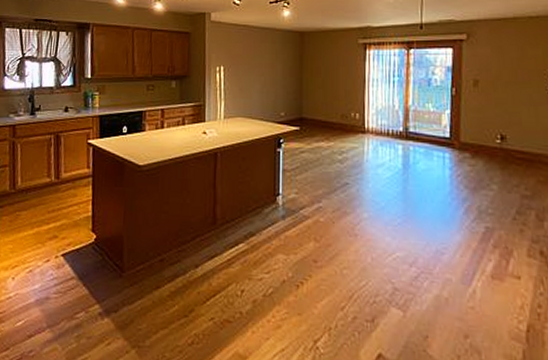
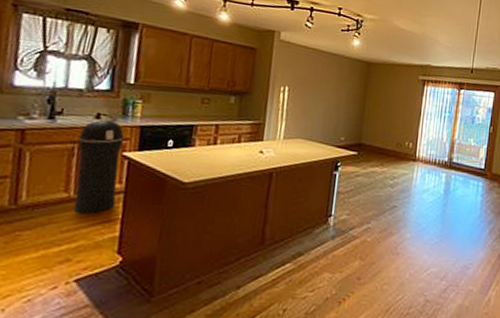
trash can: none [53,111,88,196] -> present [73,119,124,214]

